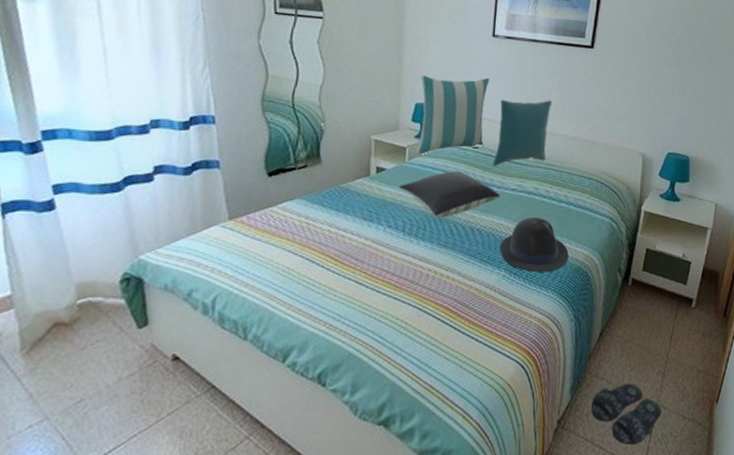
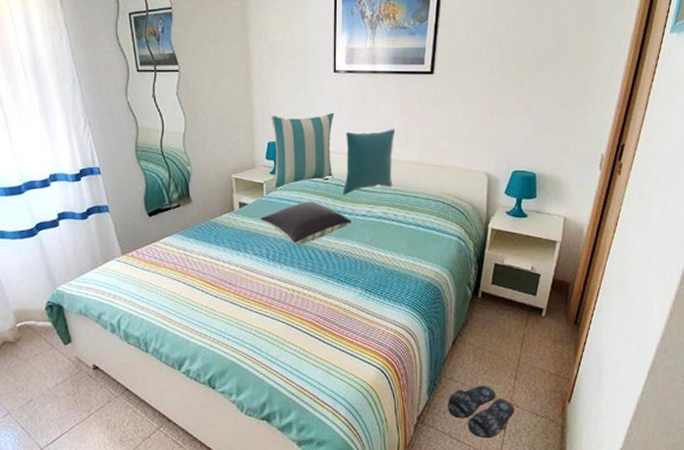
hat: present [499,216,569,272] -> none [354,239,419,289]

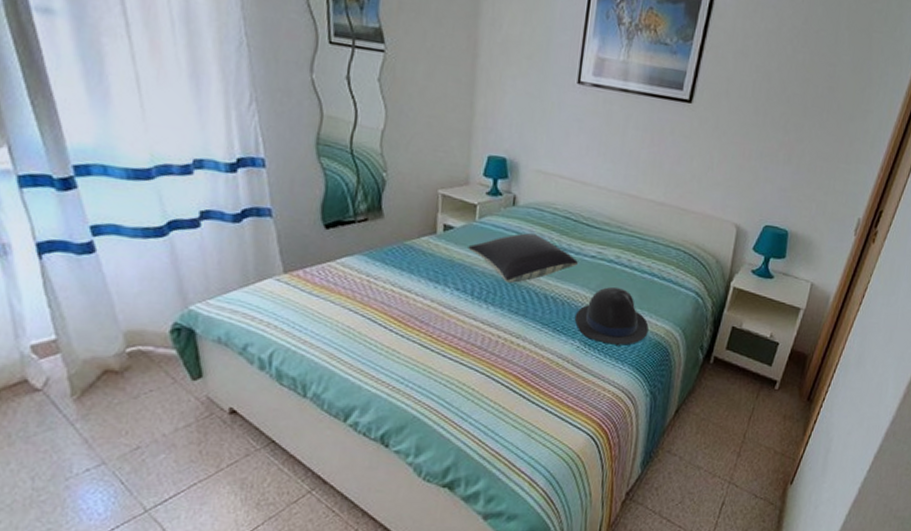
pillow: present [270,112,334,189] -> none [486,124,573,214]
pillow: present [342,129,396,195] -> none [571,156,641,231]
hat: none [354,239,419,289] -> present [574,286,649,345]
slippers: present [448,385,515,438] -> none [661,460,734,519]

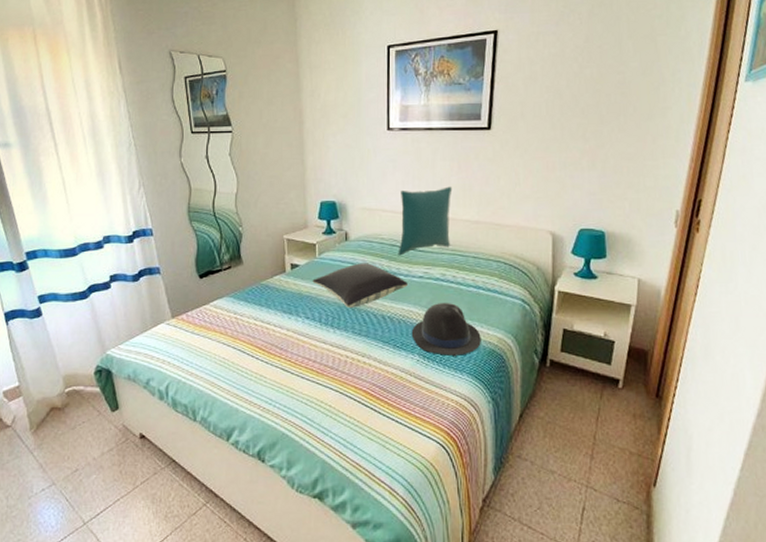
pillow: none [571,156,641,231] -> present [398,186,453,256]

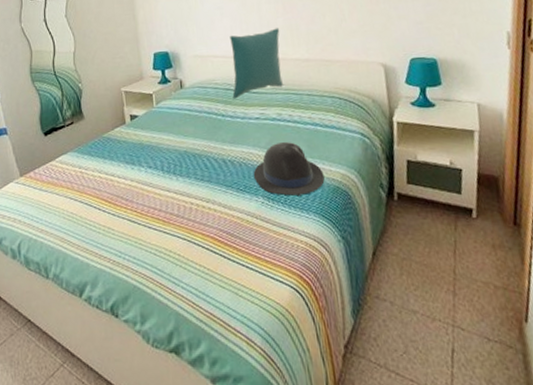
pillow: present [312,263,408,308] -> none [152,108,245,154]

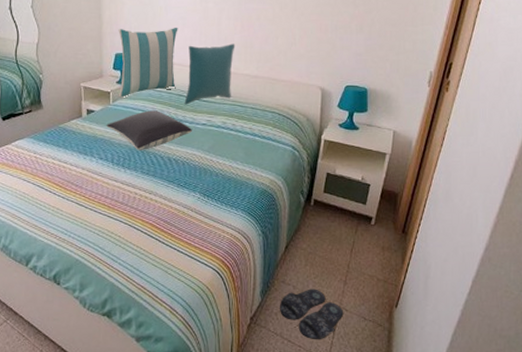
pillow: none [152,108,245,154] -> present [106,110,192,150]
pillow: none [154,18,222,99] -> present [118,27,178,98]
hat: present [253,141,325,196] -> none [194,147,255,194]
slippers: none [377,303,461,370] -> present [280,288,344,339]

